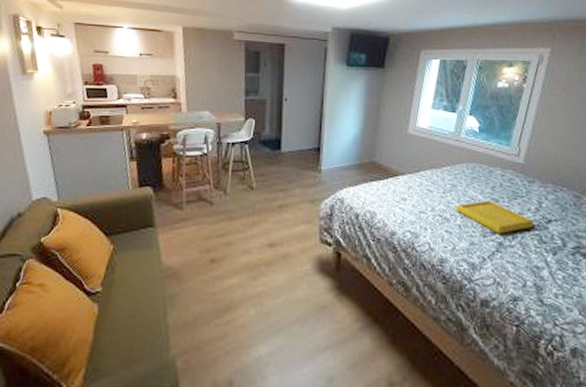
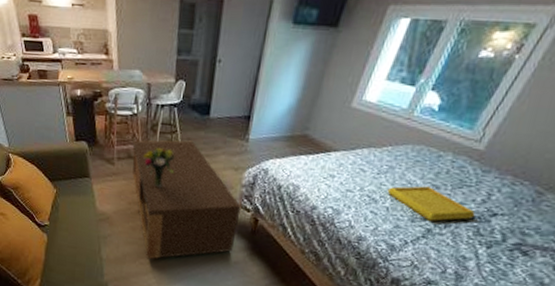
coffee table: none [203,176,322,319] -> present [132,140,241,260]
bouquet: none [215,186,249,229] -> present [143,147,175,187]

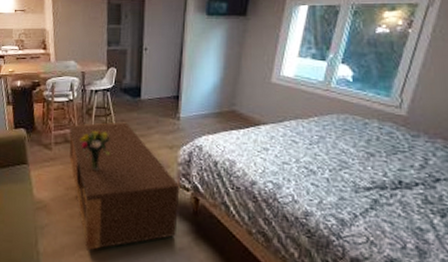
serving tray: present [387,186,476,221] -> none [323,154,418,191]

